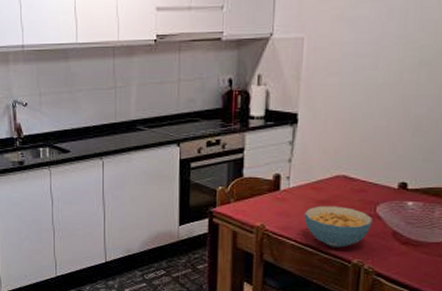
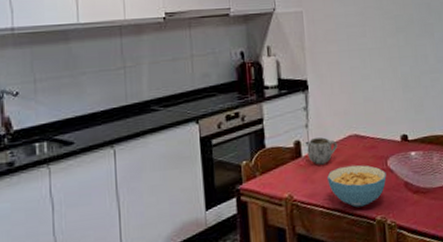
mug: none [286,174,322,201] -> present [307,137,338,165]

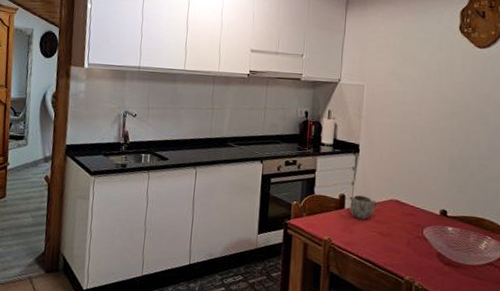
cereal bowl: present [327,165,387,208] -> none [364,225,421,265]

